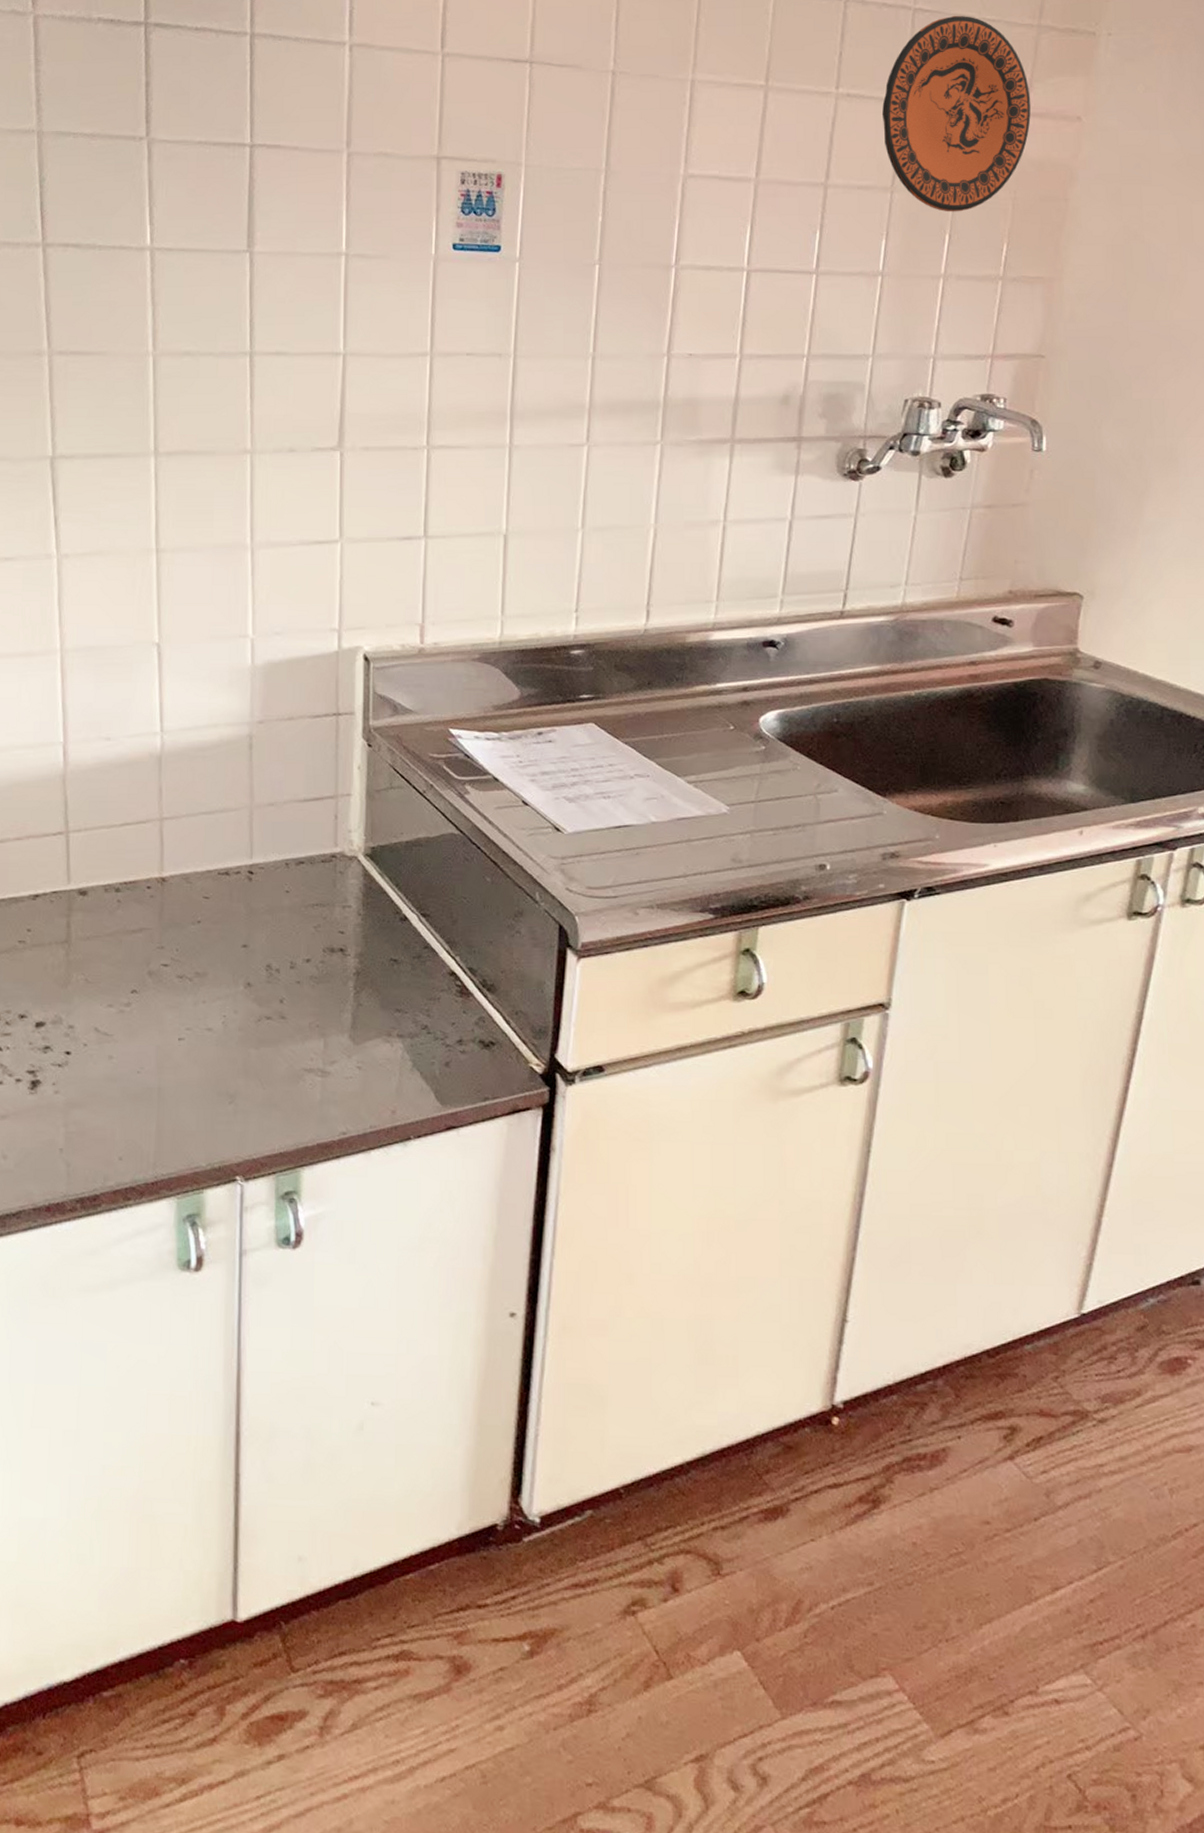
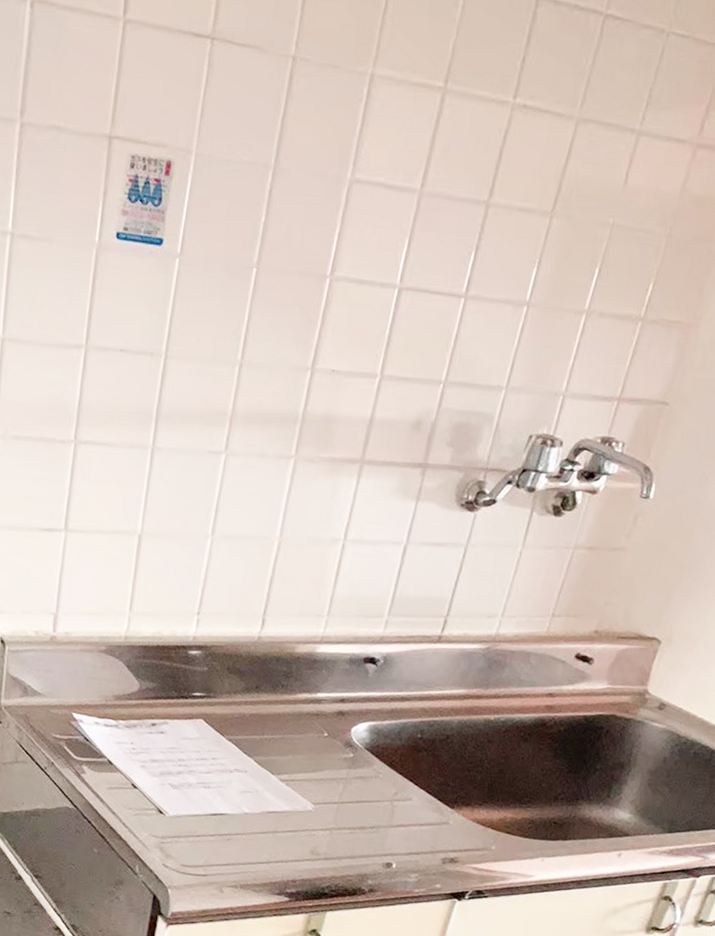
decorative plate: present [881,15,1031,212] -> none [552,26,705,245]

